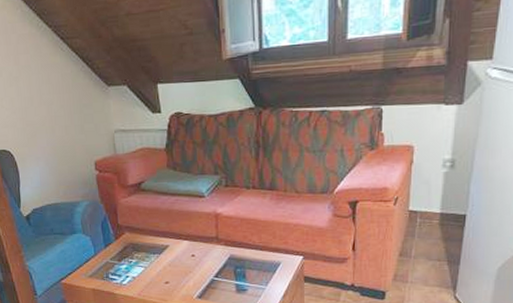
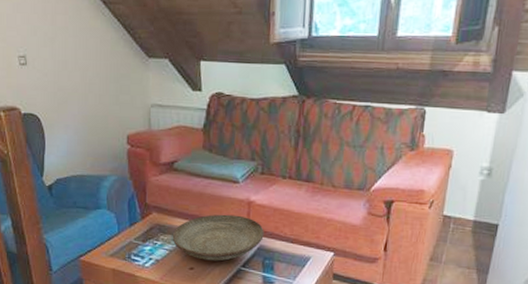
decorative bowl: none [145,228,233,274] -> present [172,214,264,261]

